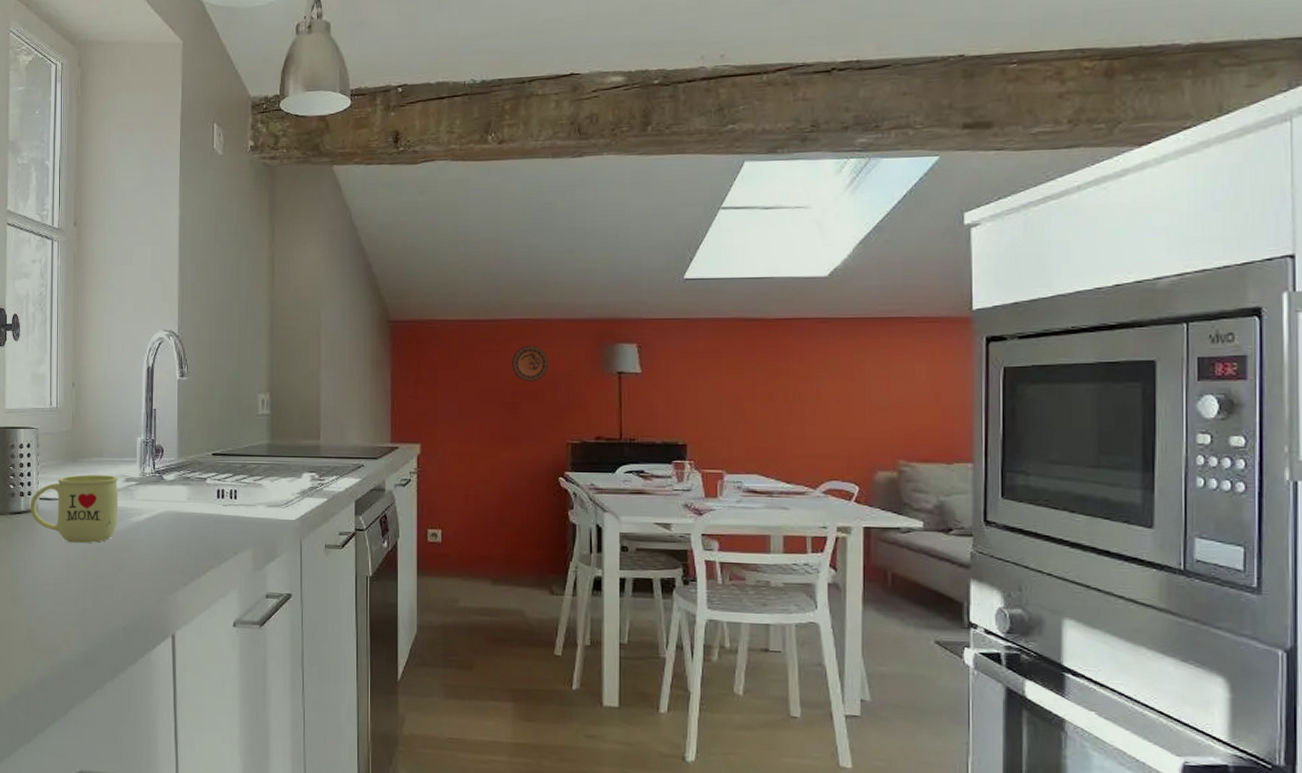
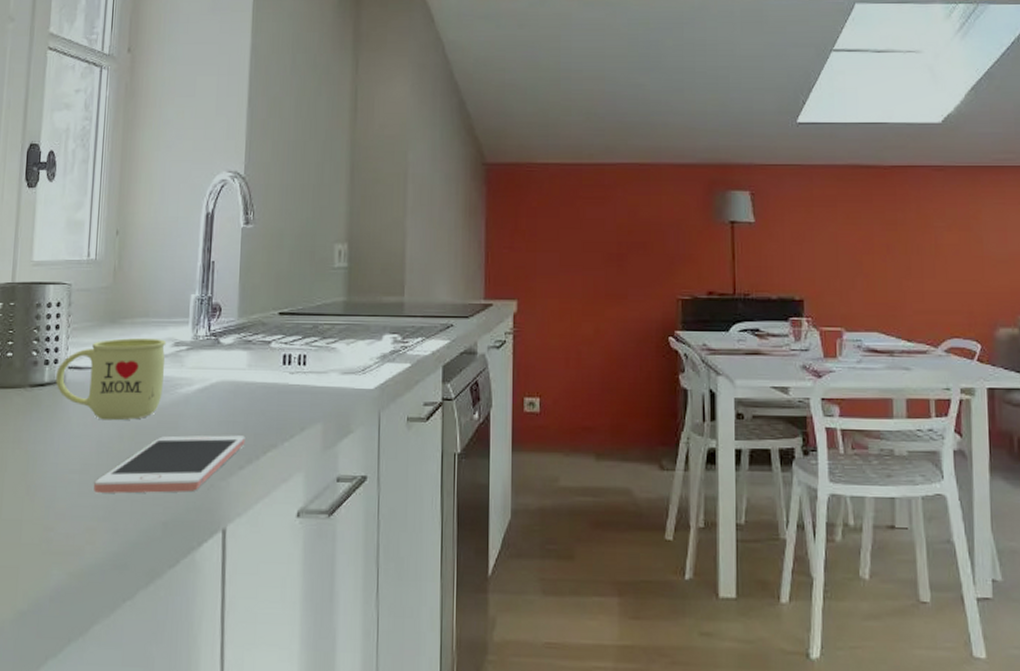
cell phone: none [66,556,188,604] -> present [94,435,245,494]
decorative plate: present [512,345,549,382] -> none [618,191,658,231]

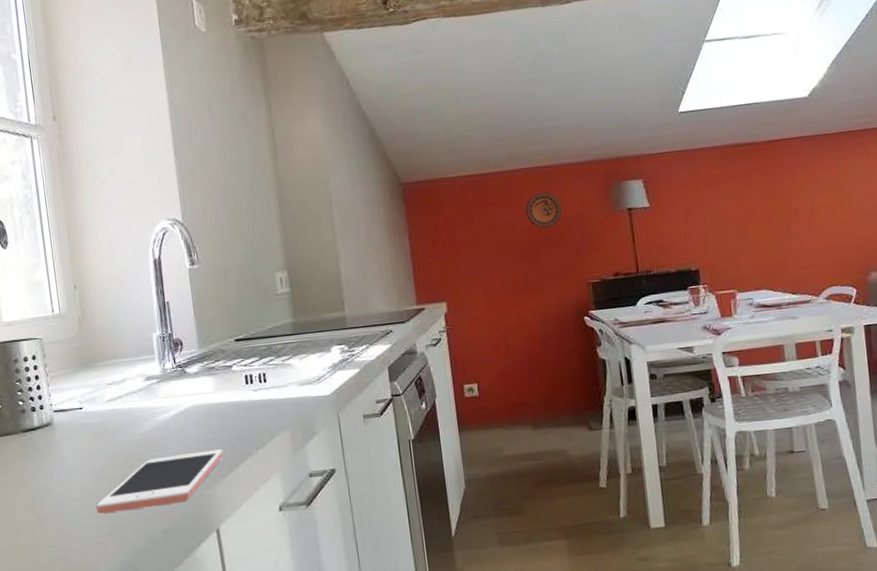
mug: present [56,338,167,421] -> none [44,376,143,452]
decorative plate: none [618,191,658,231] -> present [526,192,562,229]

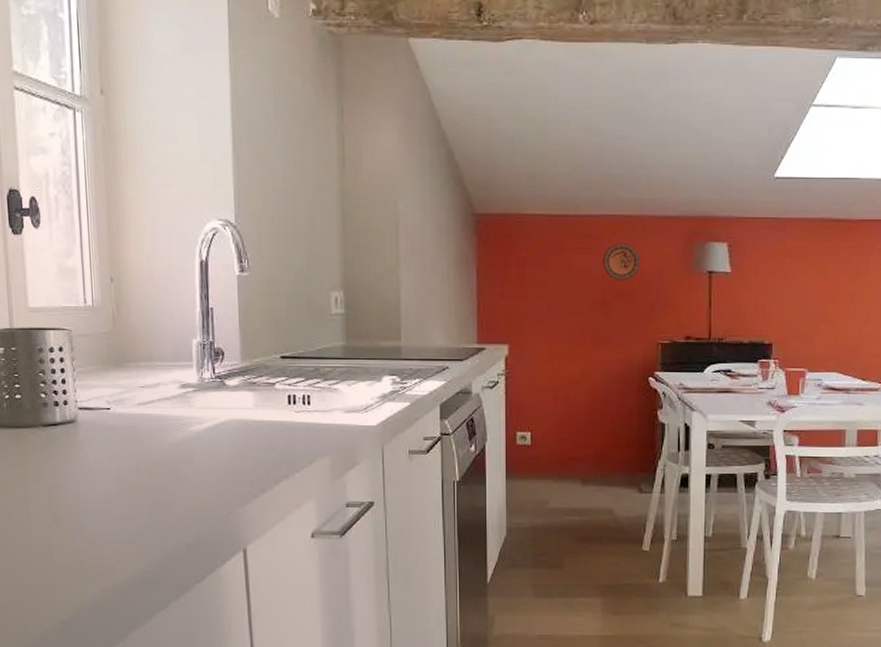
cell phone: present [96,449,224,514] -> none [117,468,258,520]

